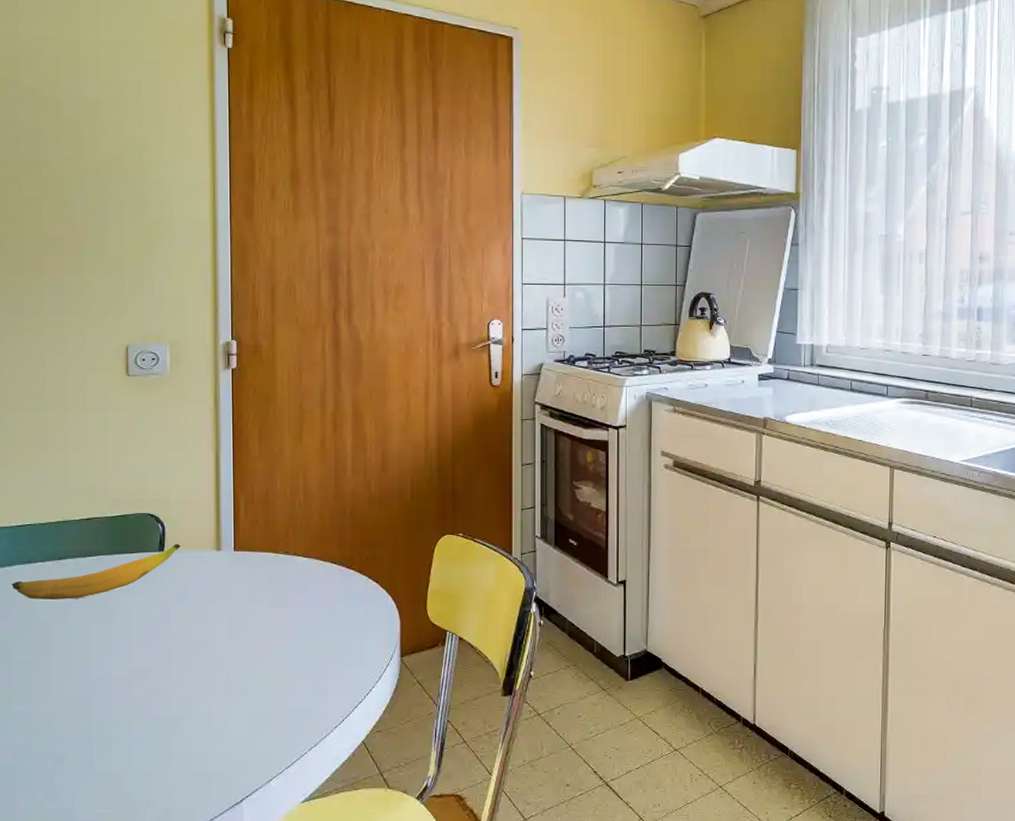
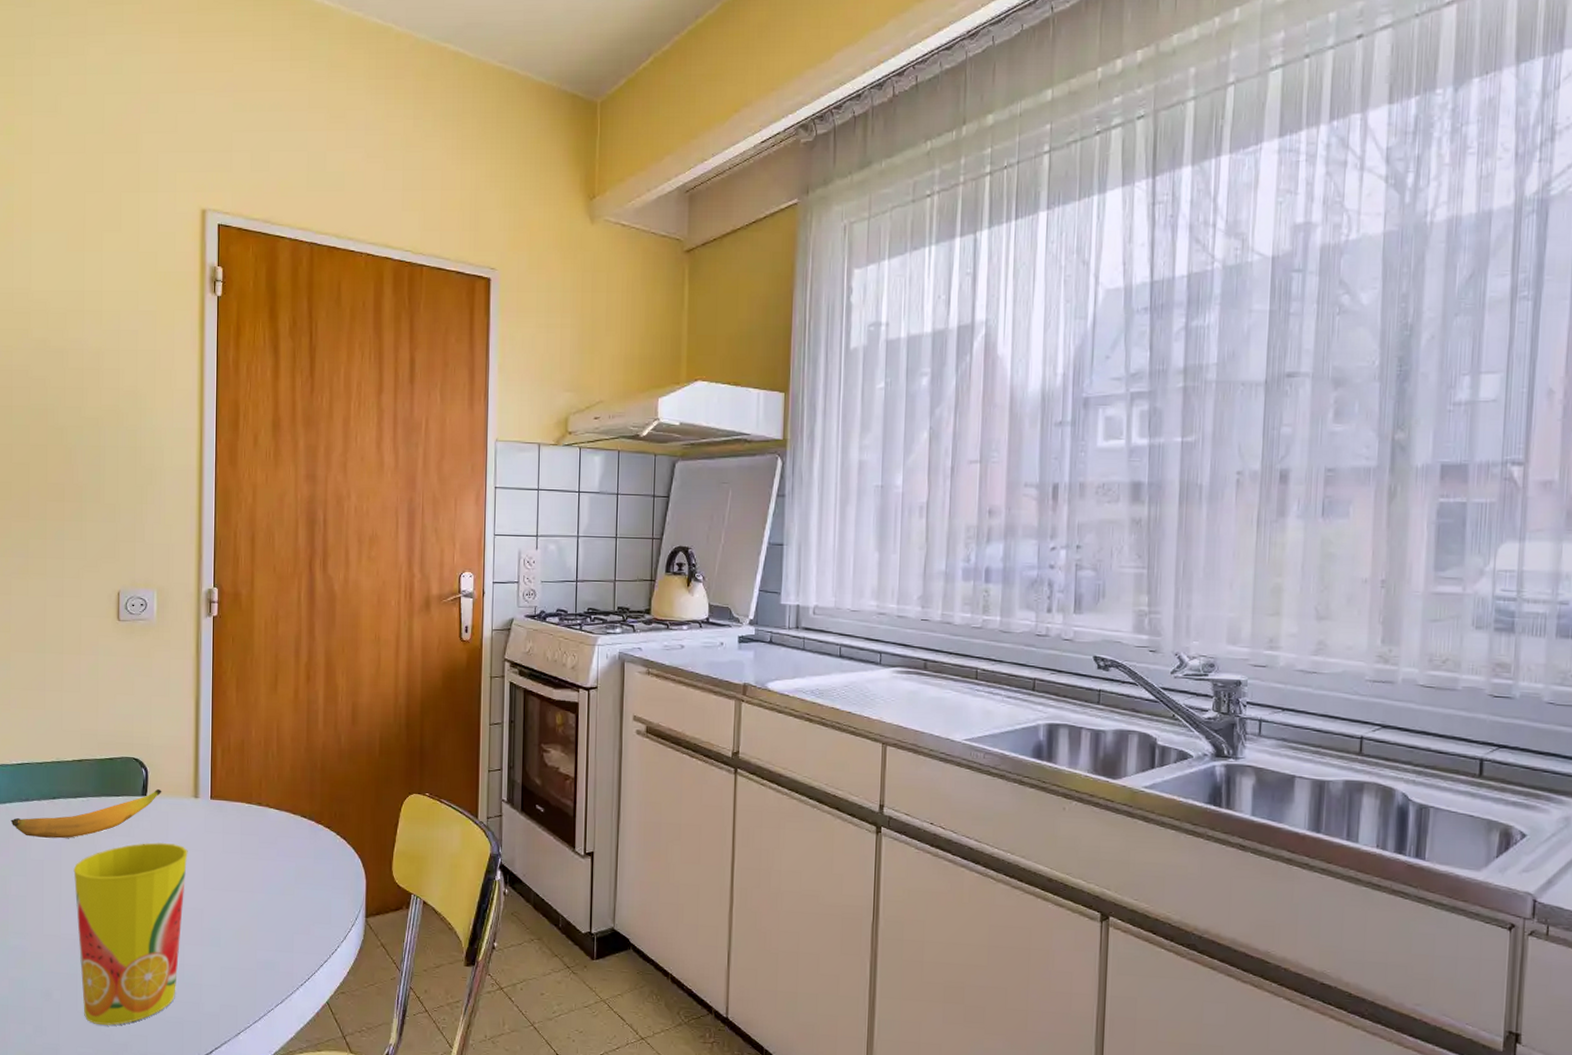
cup: none [84,597,211,784] -> present [73,842,188,1025]

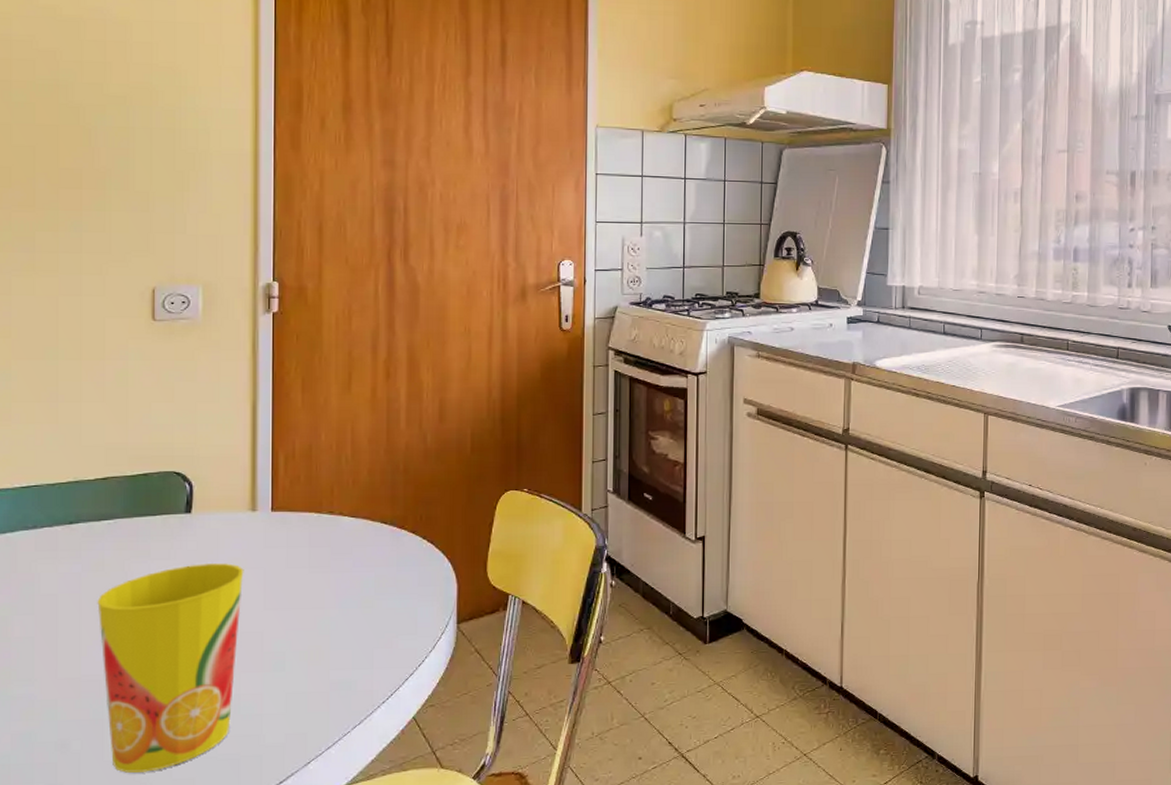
banana: present [11,789,162,839] -> none [13,505,211,569]

